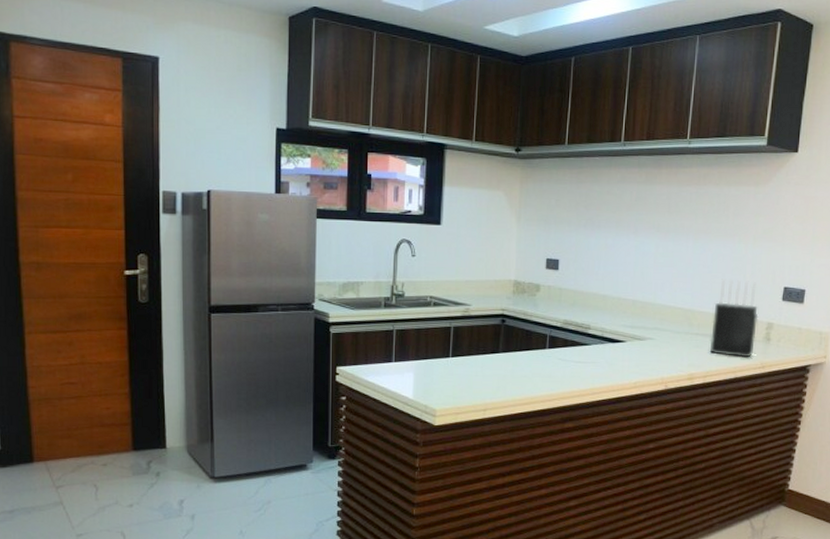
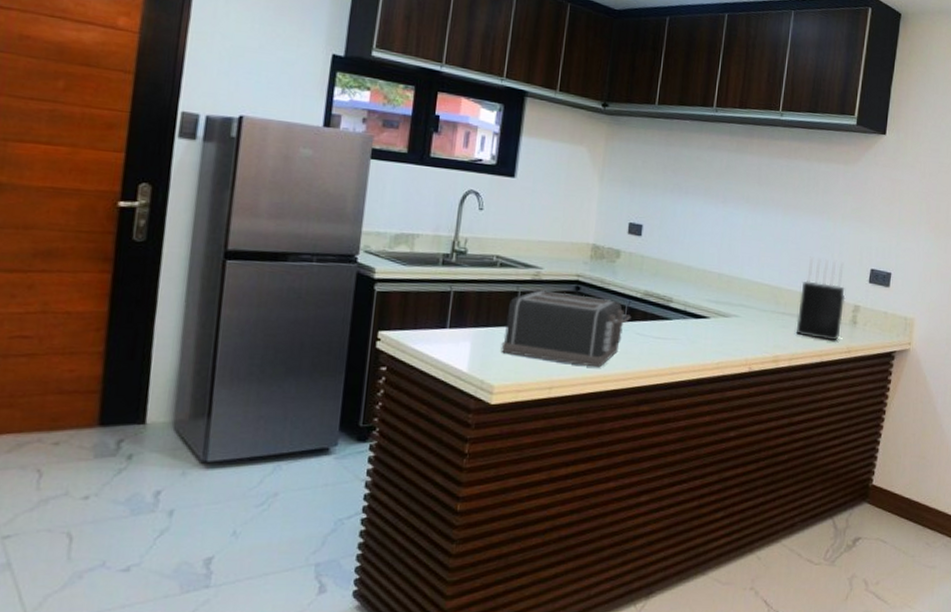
toaster: none [440,325,553,391] -> present [501,290,632,368]

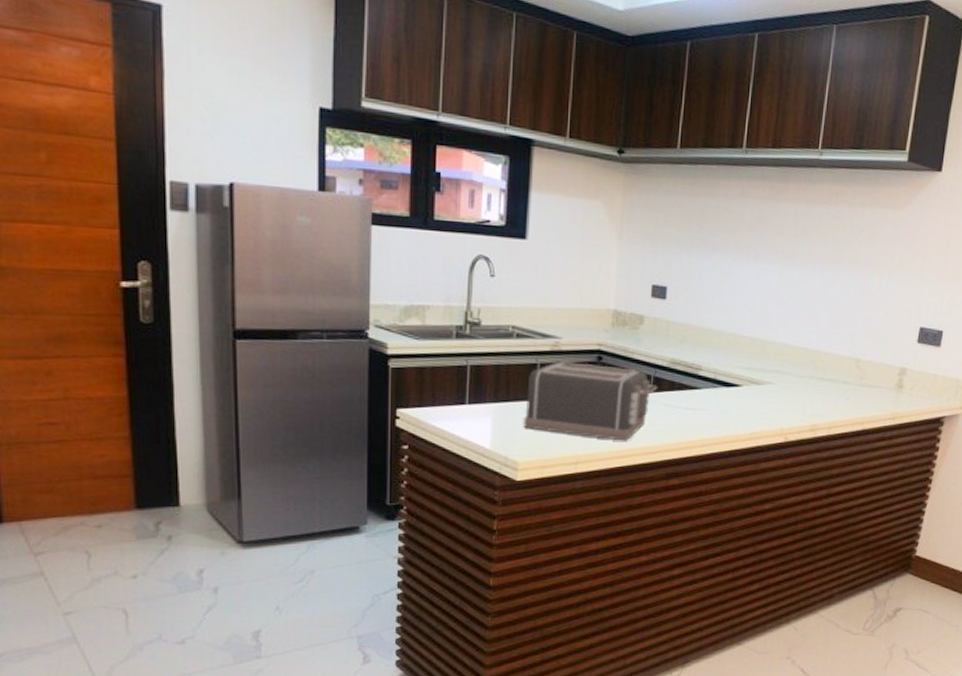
knife block: present [795,256,845,341] -> none [835,315,891,407]

